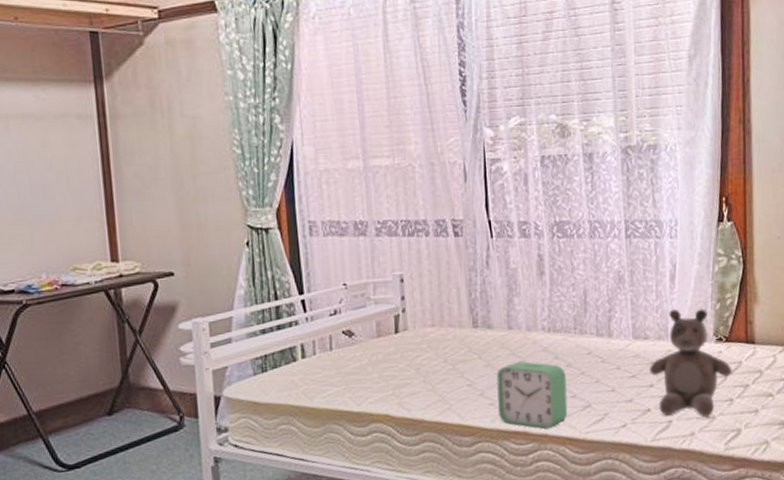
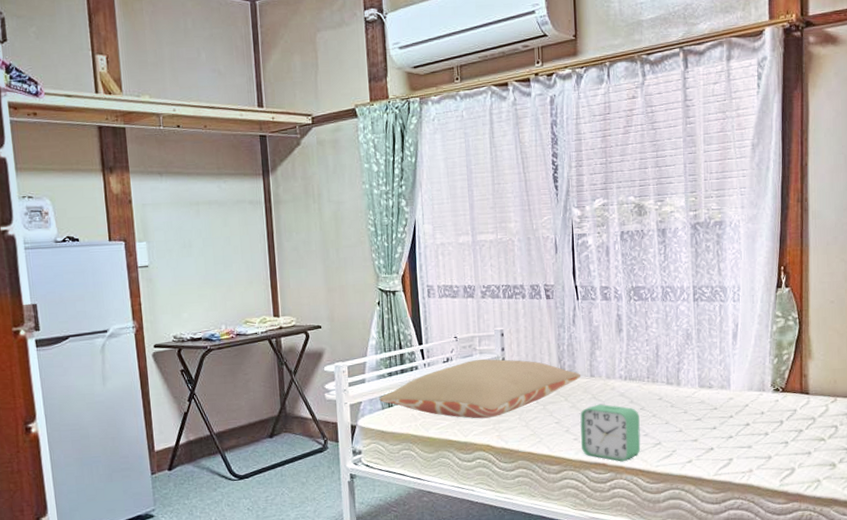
pillow: none [250,310,497,384] -> present [379,358,581,419]
stuffed animal: present [649,308,732,417] -> none [712,362,788,457]

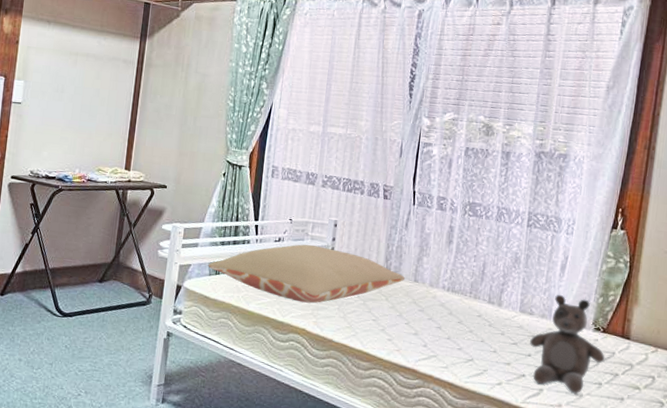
alarm clock: present [580,404,641,462] -> none [394,309,456,372]
stuffed animal: none [712,362,788,457] -> present [529,294,605,394]

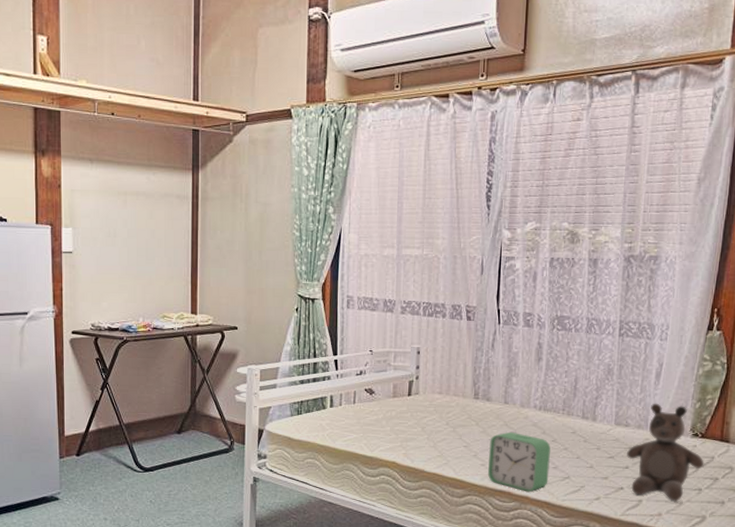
pillow: present [208,244,406,304] -> none [289,375,495,435]
alarm clock: none [394,309,456,372] -> present [488,431,551,493]

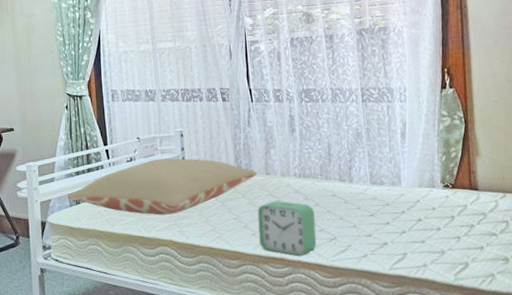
pillow: none [289,375,495,435] -> present [67,158,258,215]
stuffed animal: present [626,403,704,502] -> none [385,160,459,252]

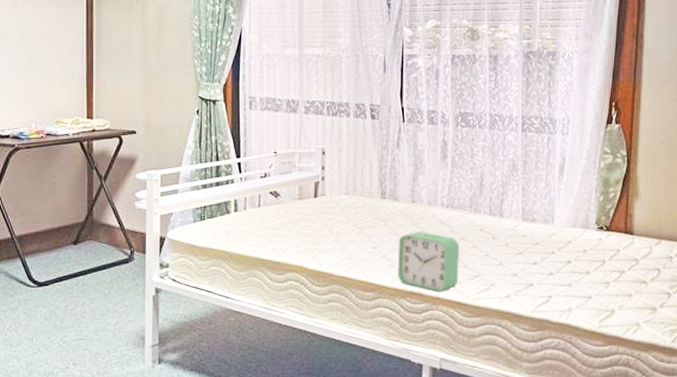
pillow: present [67,158,258,215] -> none [191,176,402,239]

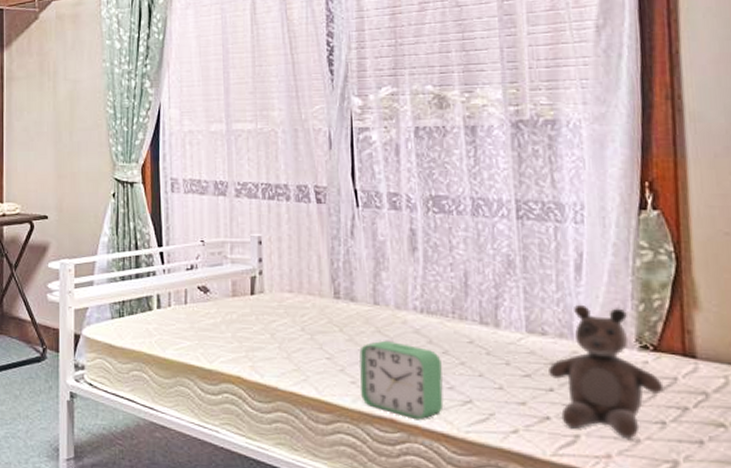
stuffed animal: none [534,197,610,296] -> present [547,304,664,439]

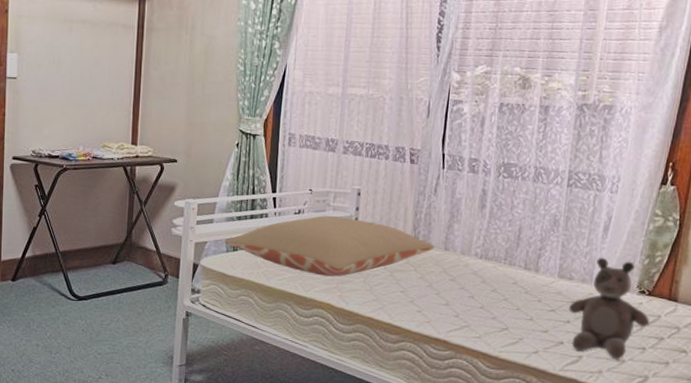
pillow: none [108,269,362,343] -> present [225,215,435,277]
alarm clock: present [359,340,444,420] -> none [424,279,490,342]

